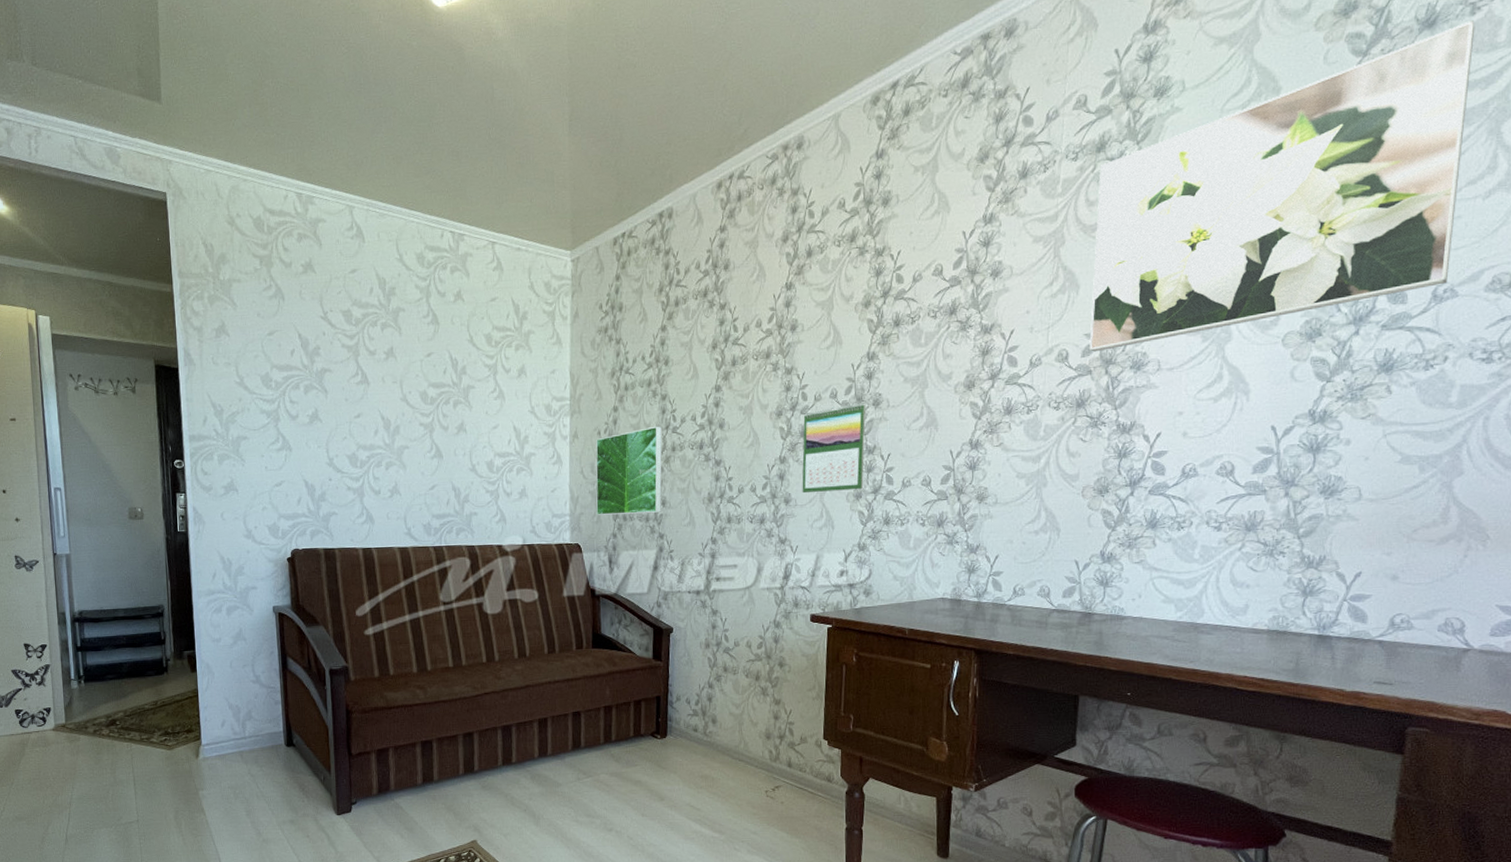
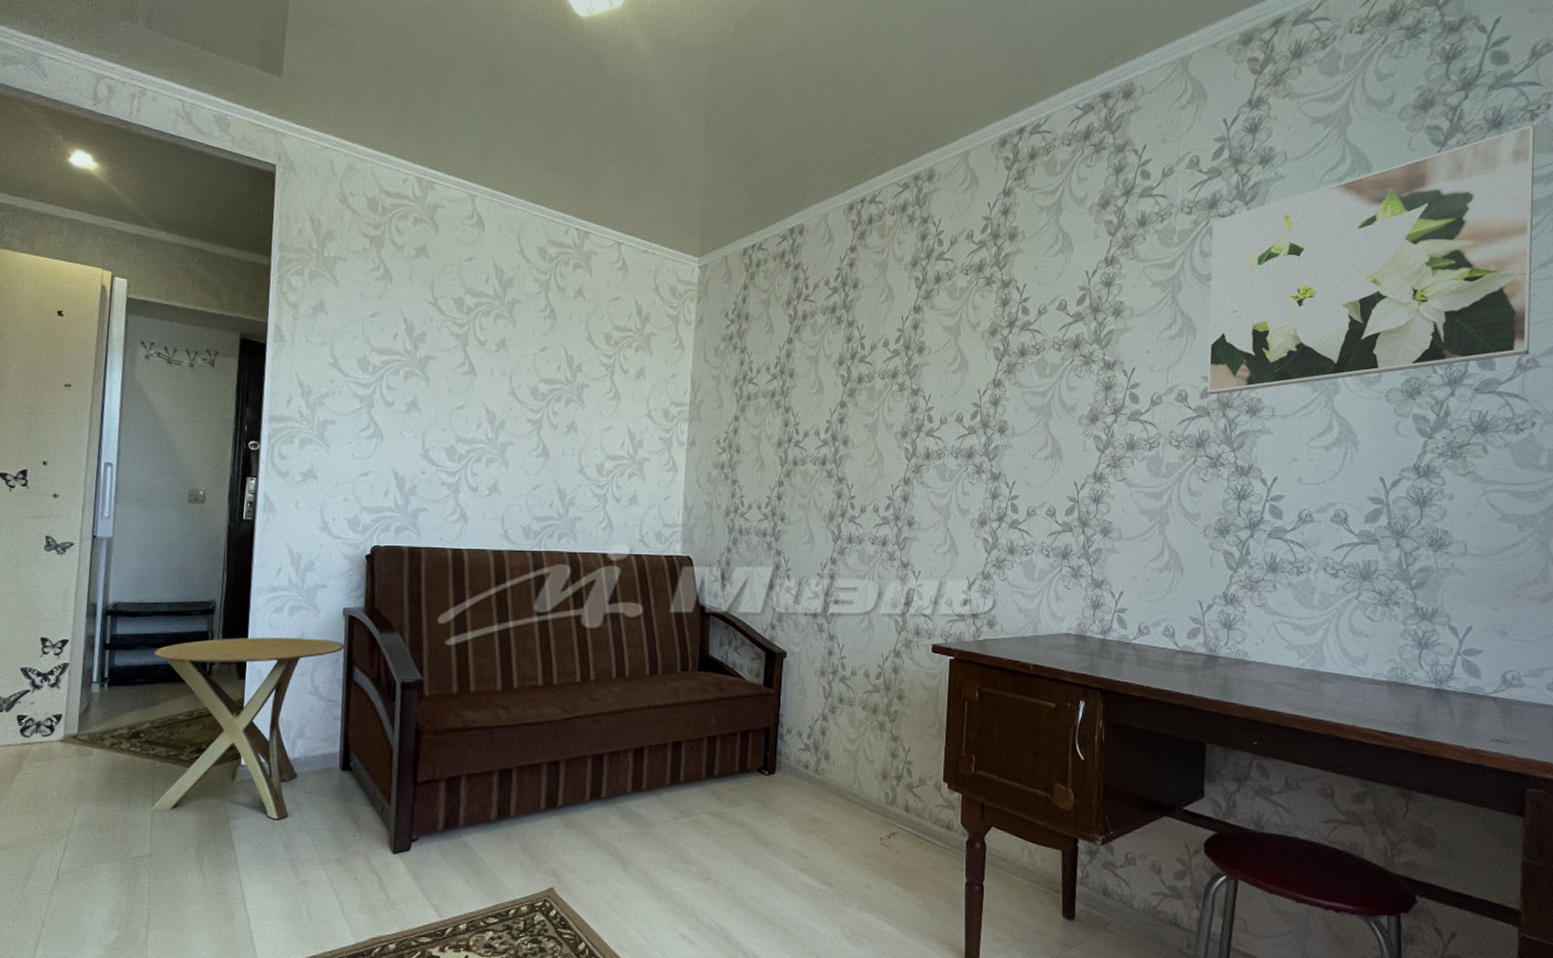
side table: none [117,634,278,789] -> present [149,637,345,819]
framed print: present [595,426,663,515] -> none [710,438,784,528]
calendar: present [802,403,866,494] -> none [926,429,991,517]

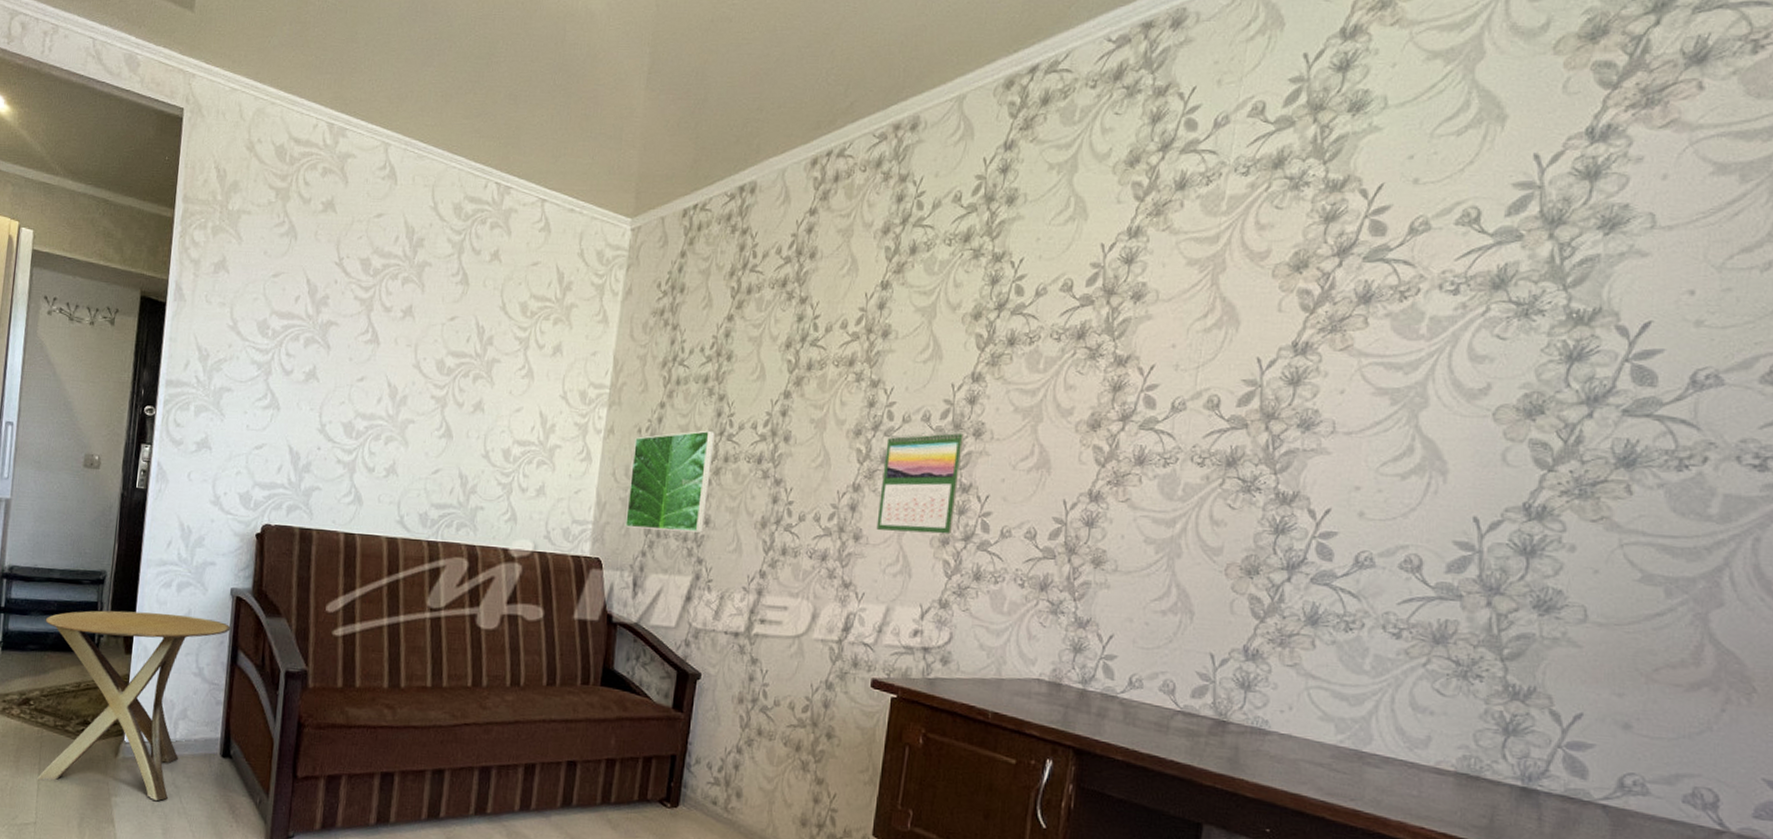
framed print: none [710,438,784,528] -> present [624,430,715,533]
calendar: none [926,429,991,517] -> present [876,430,964,535]
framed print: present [1207,125,1535,395] -> none [1247,60,1757,403]

